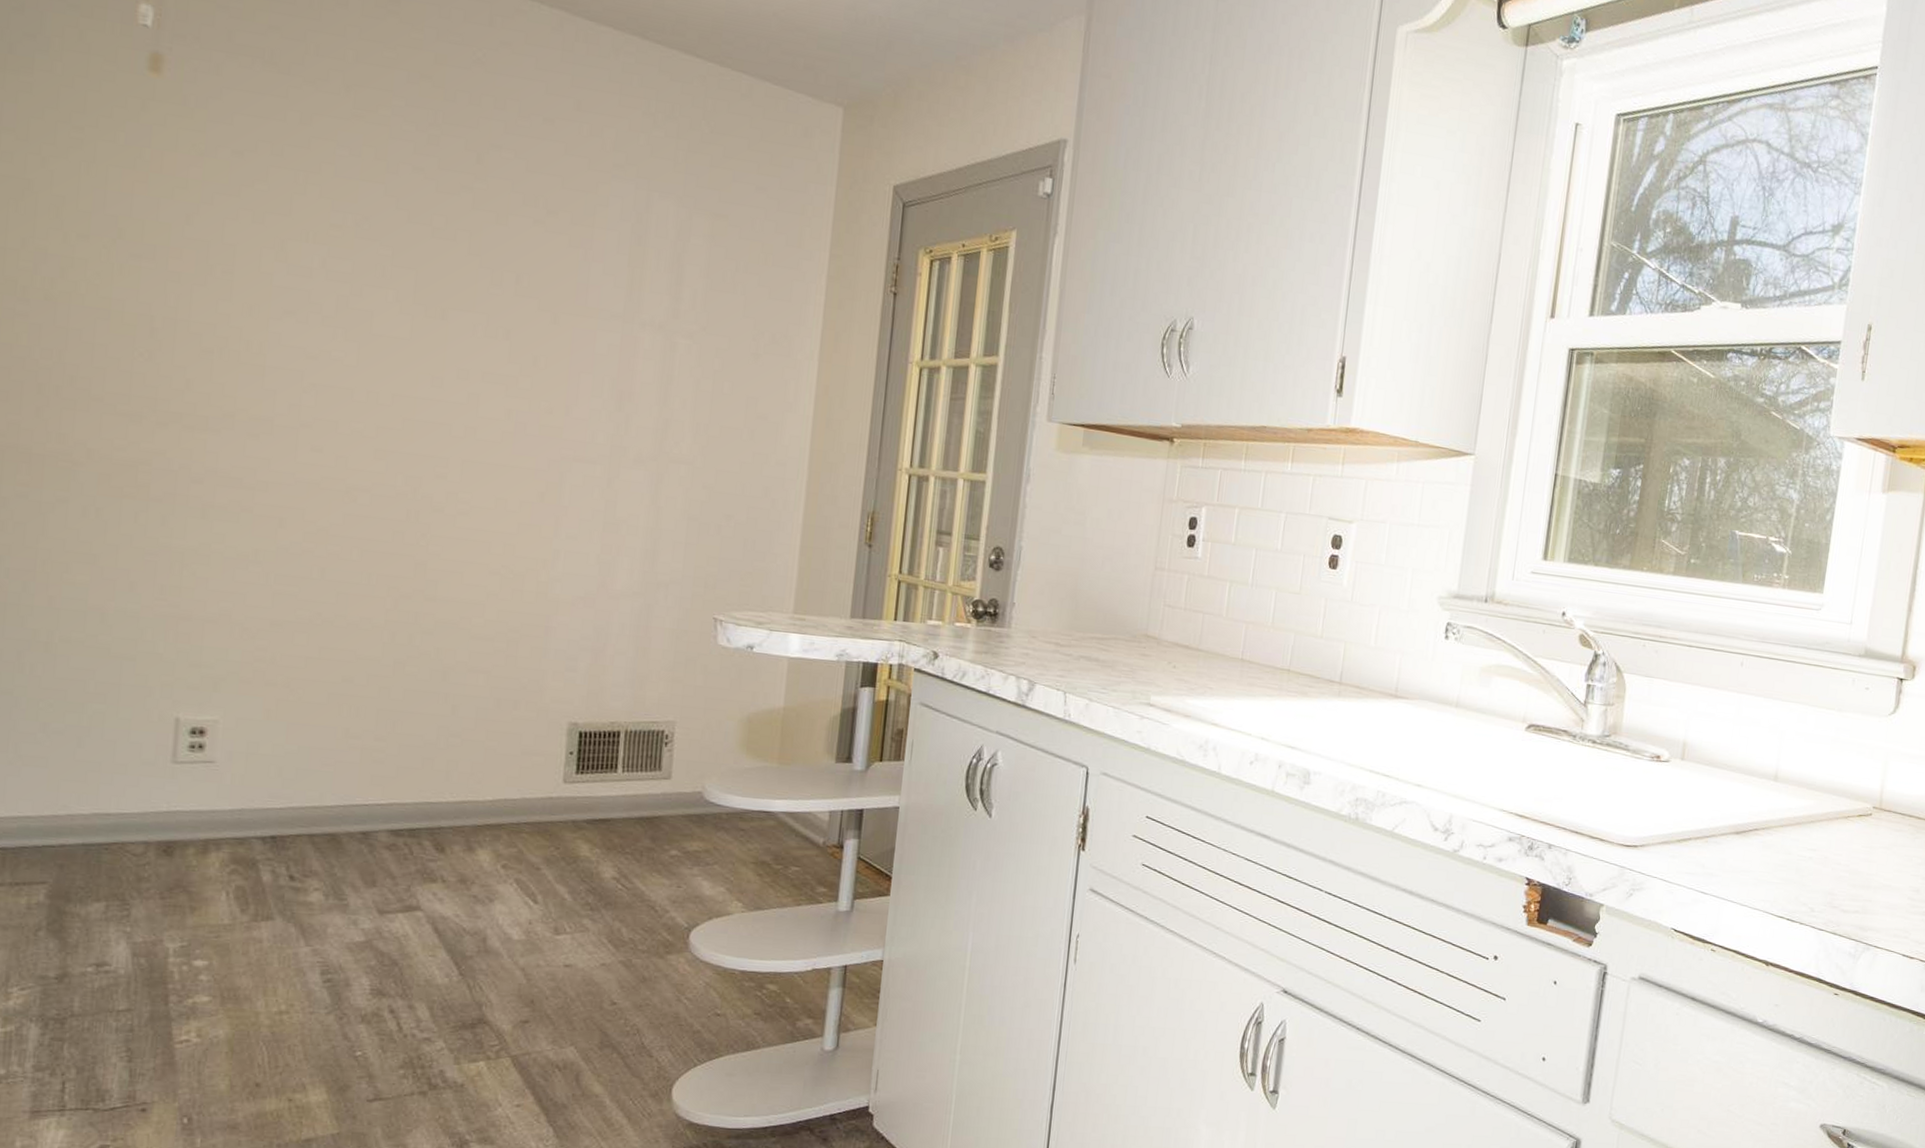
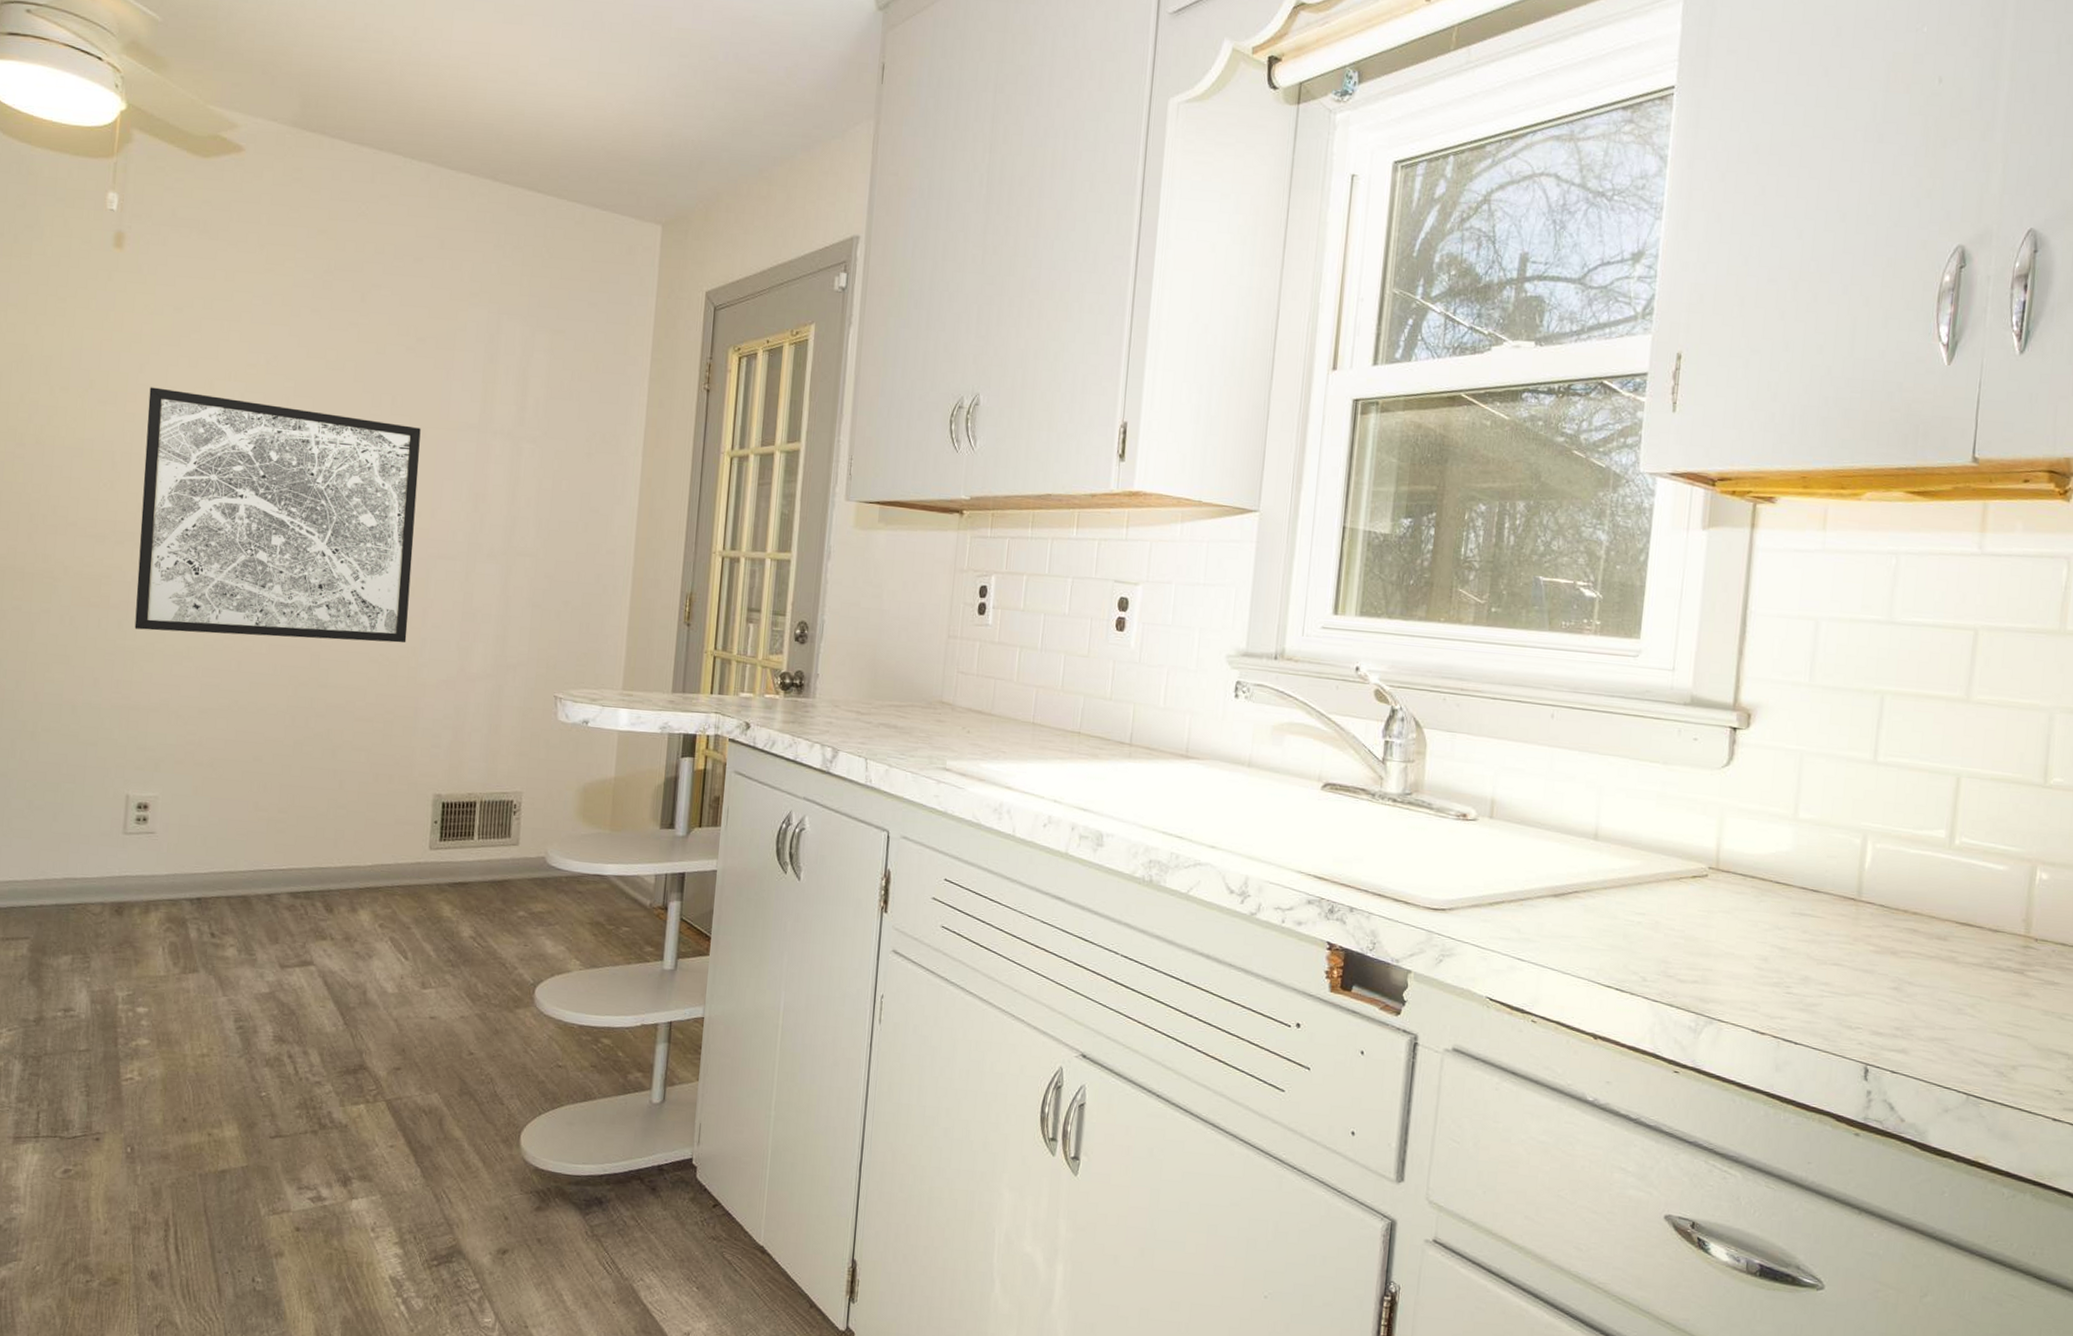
wall art: none [184,242,553,554] -> present [134,387,421,643]

